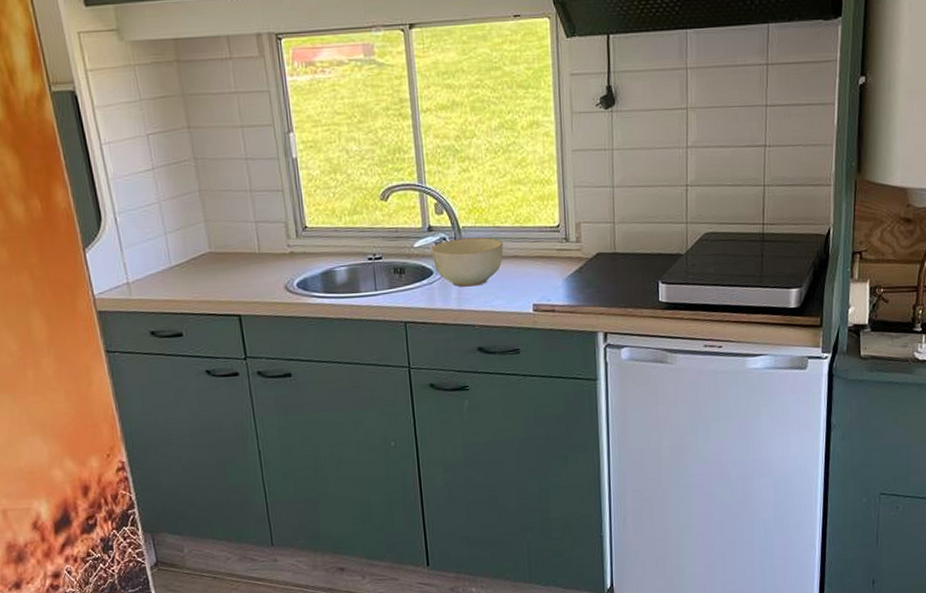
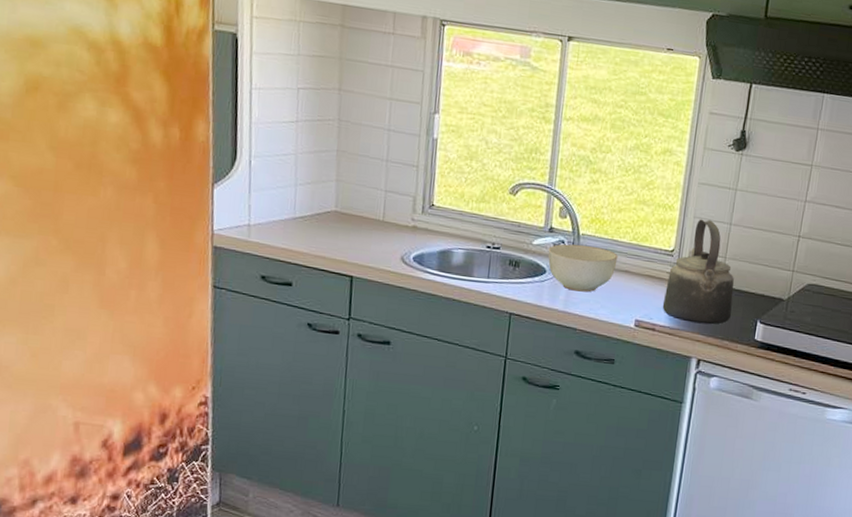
kettle: none [558,186,630,297] -> present [662,219,734,325]

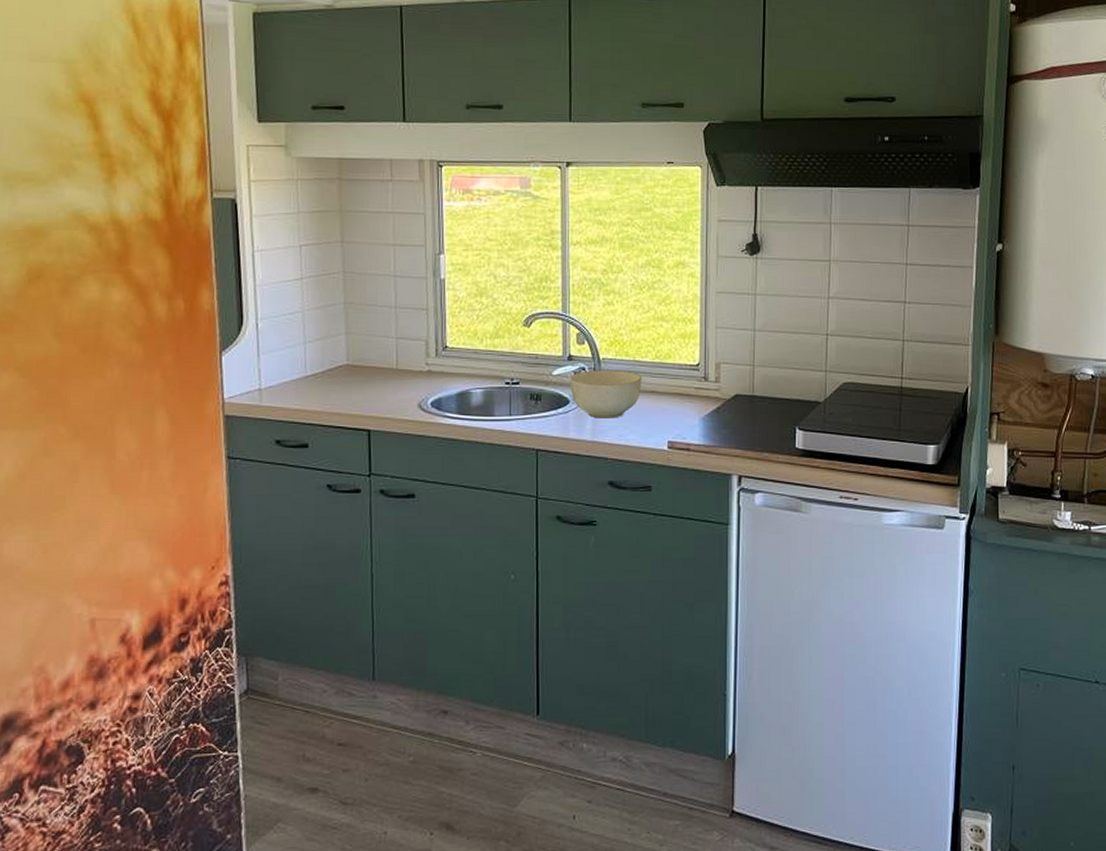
kettle: present [662,219,734,325] -> none [694,328,767,438]

